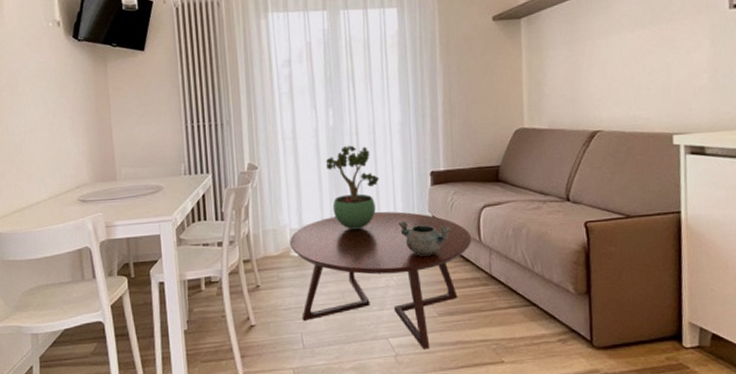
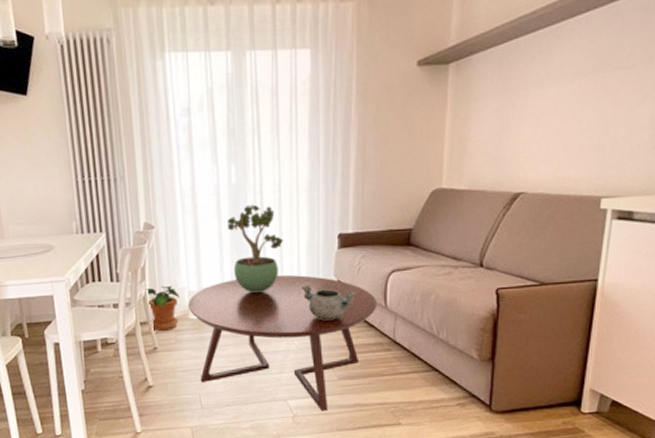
potted plant: none [250,223,282,269] -> present [146,285,180,331]

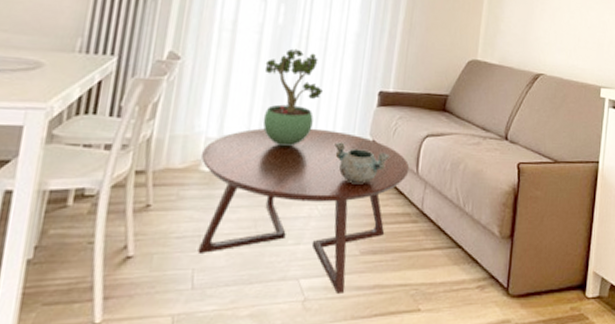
potted plant: present [146,285,180,331] -> none [149,127,194,183]

